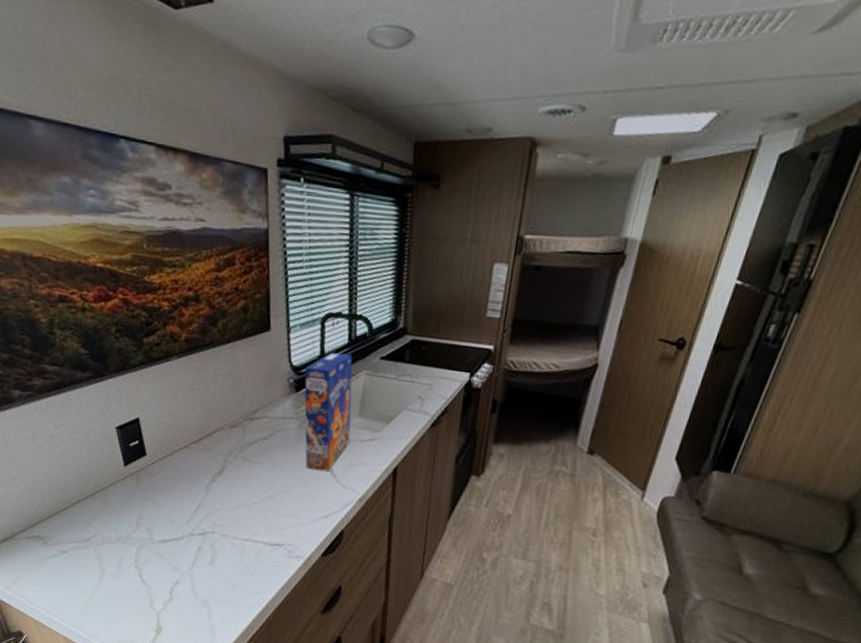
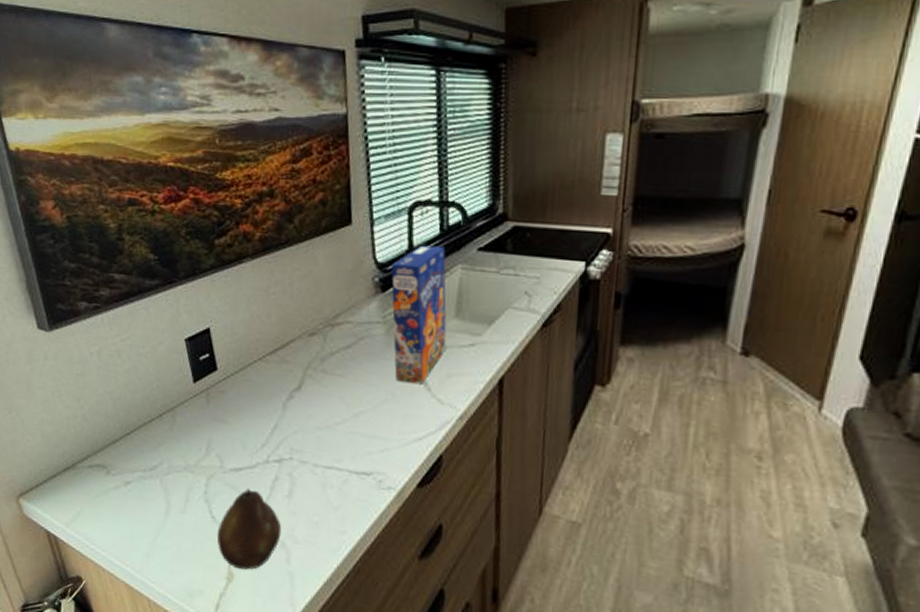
fruit: none [147,556,205,624] -> present [217,487,282,570]

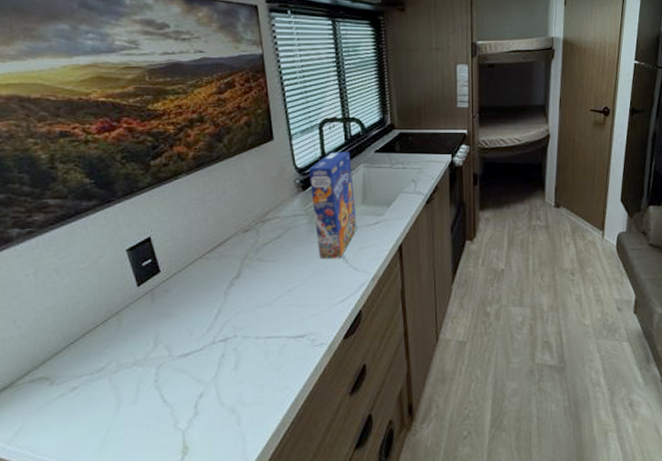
fruit: present [217,487,282,570] -> none [171,368,231,441]

